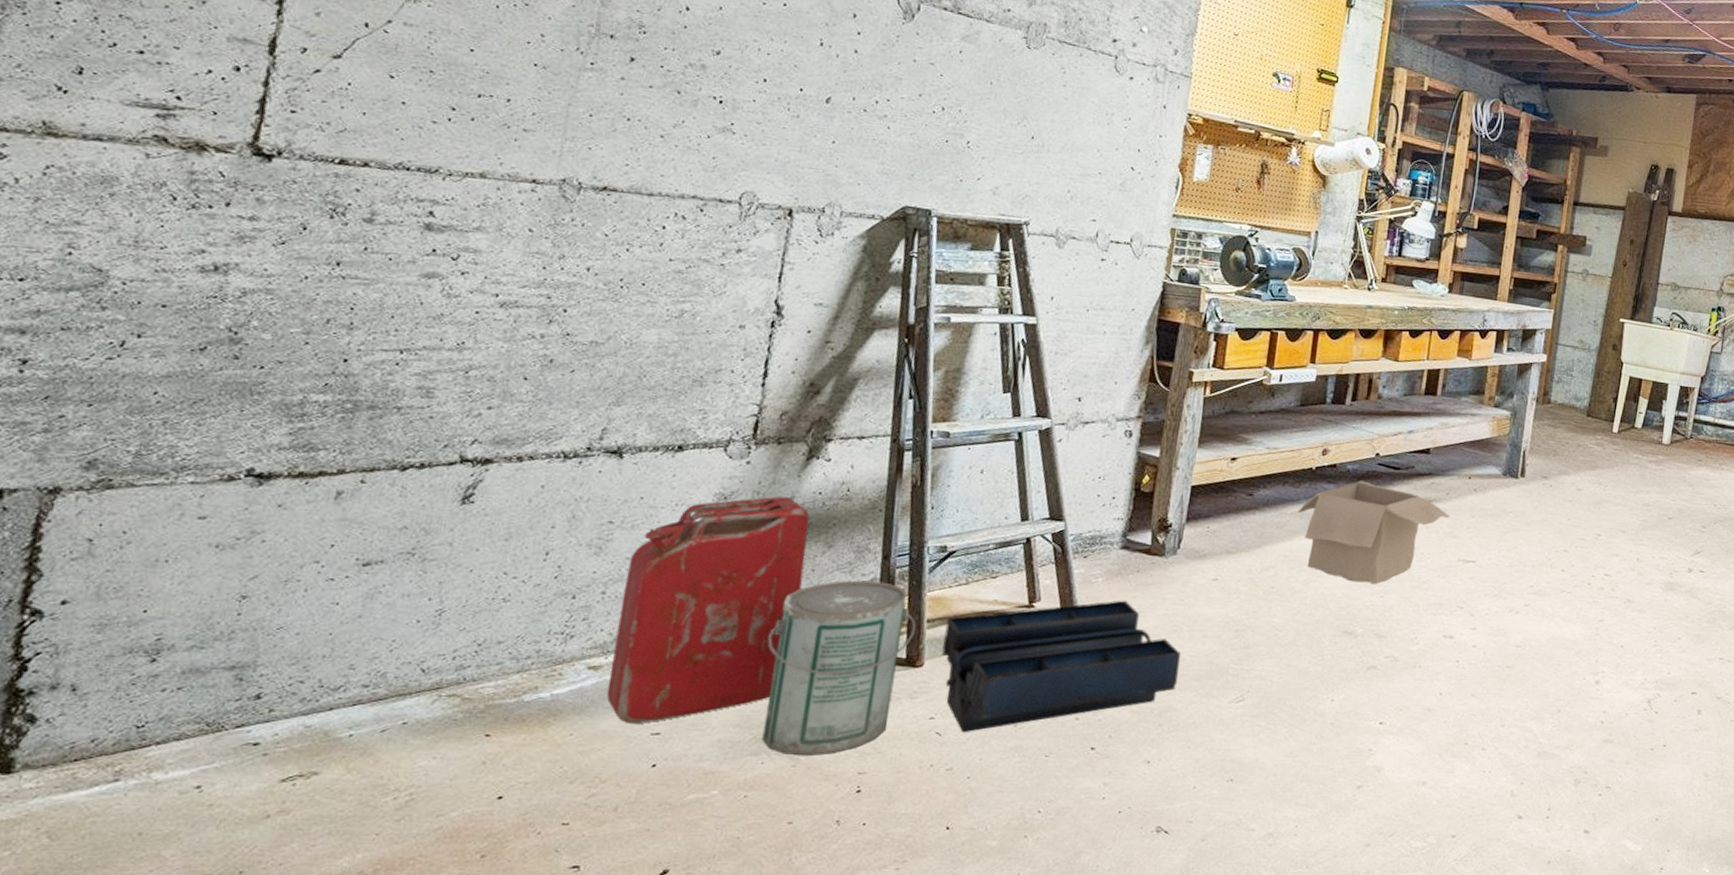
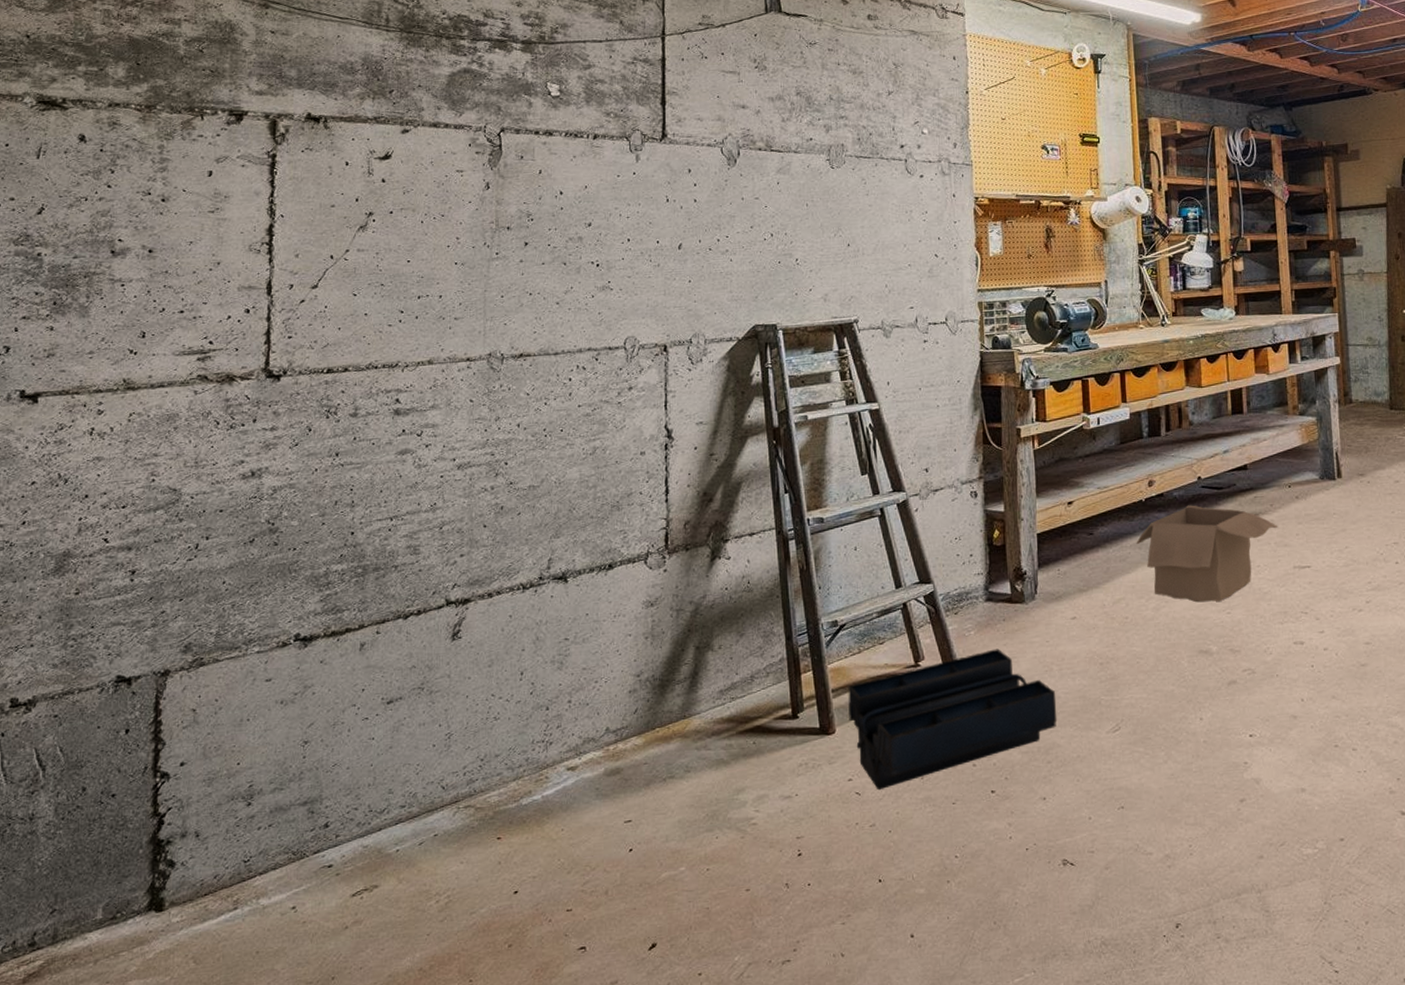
jerry can: present [606,496,810,725] -> none [584,596,724,816]
paint can: present [762,580,916,755] -> none [705,660,823,828]

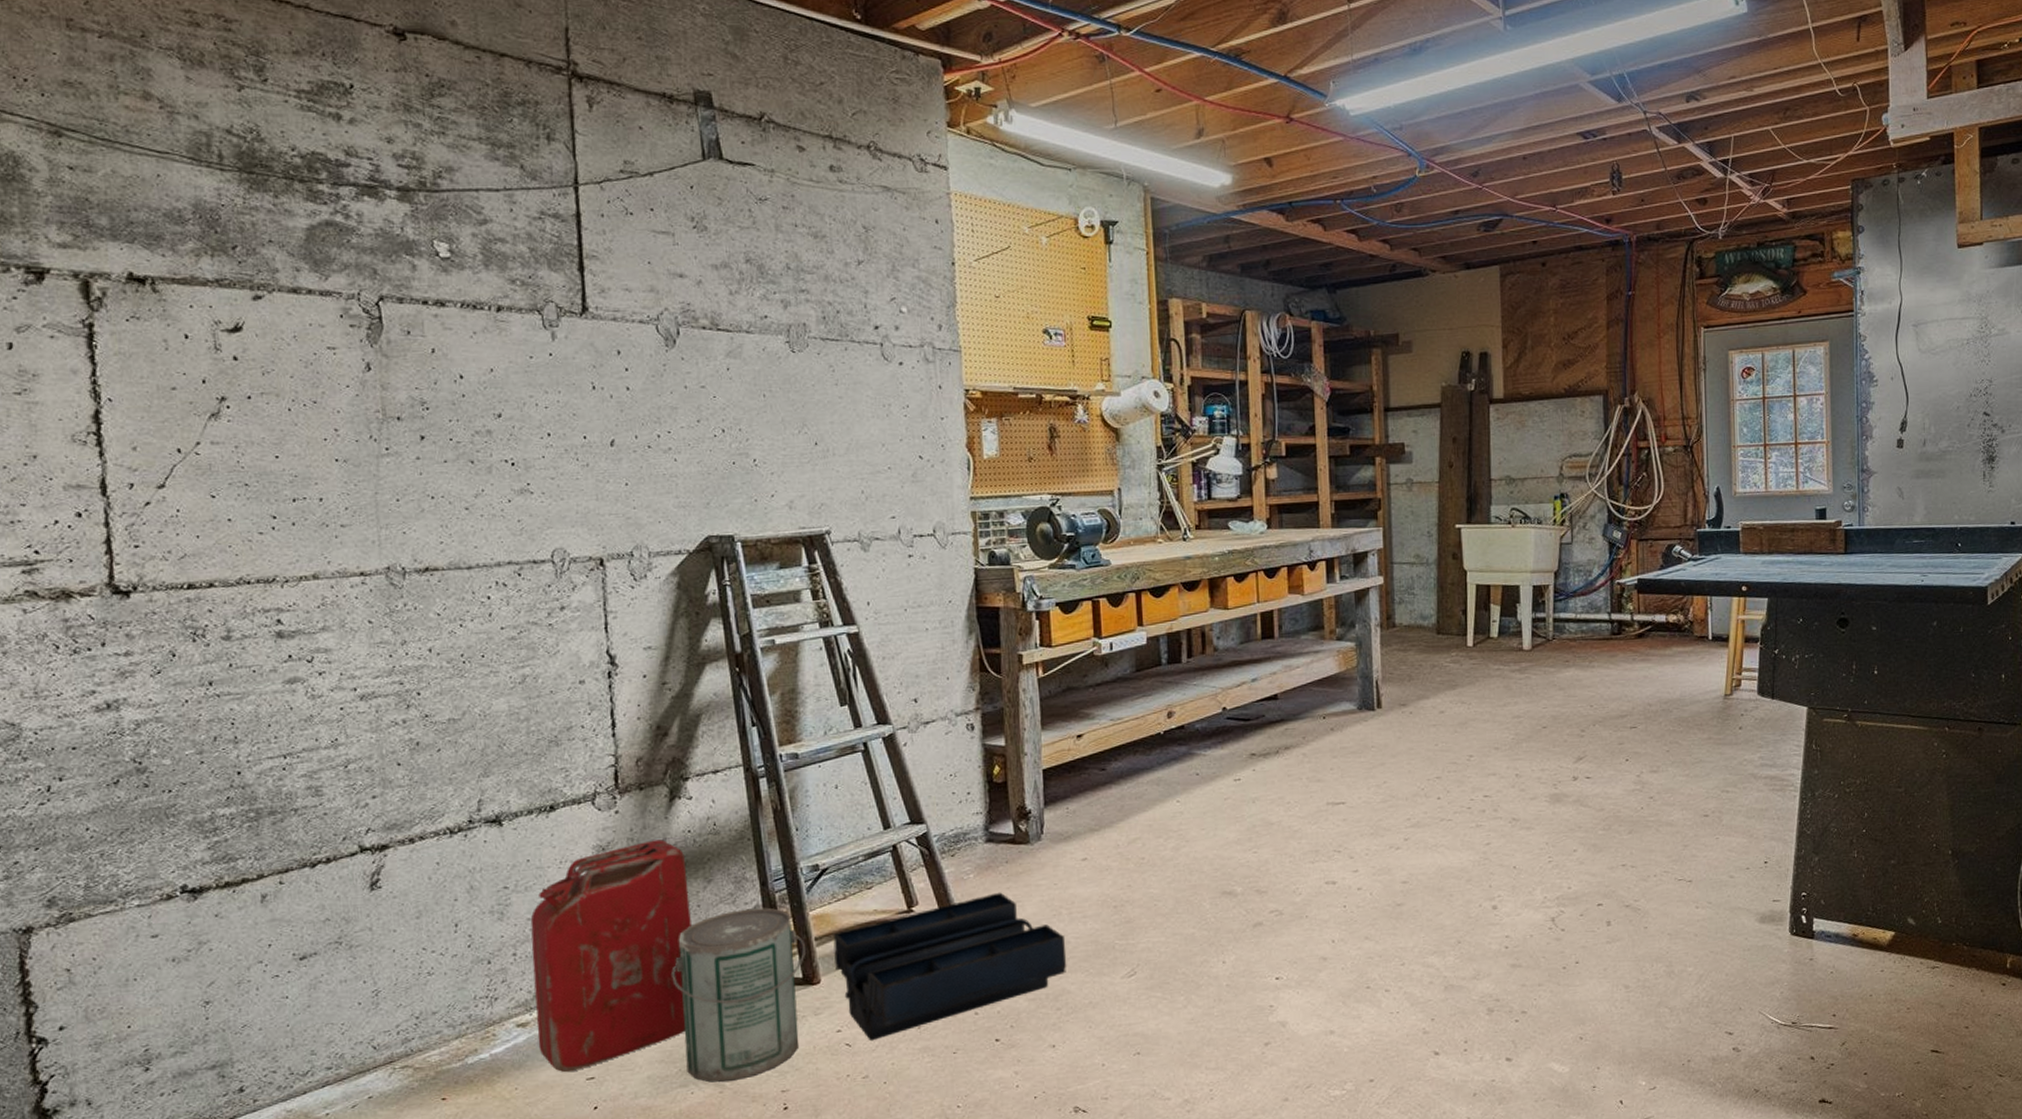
jerry can: none [584,596,724,816] -> present [530,839,691,1073]
paint can: none [705,660,823,828] -> present [671,907,806,1083]
cardboard box: present [1136,505,1278,603] -> none [1153,738,1311,842]

